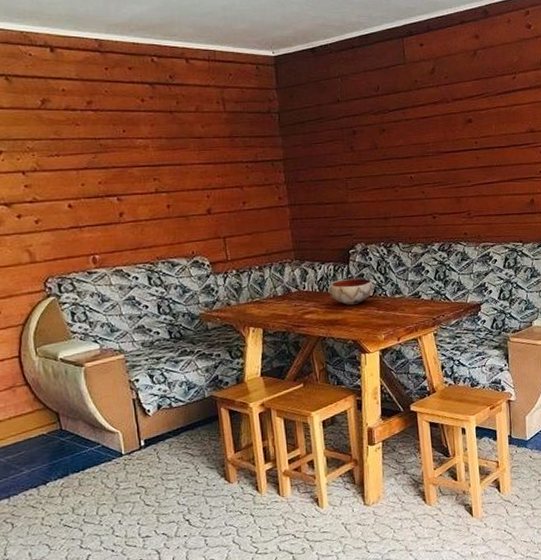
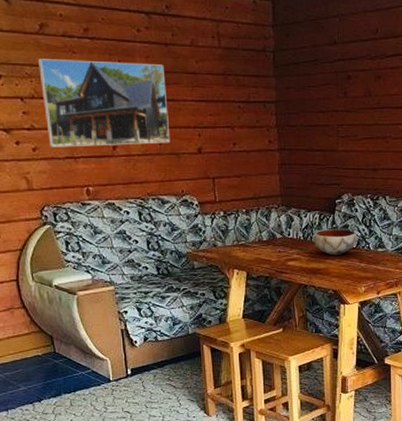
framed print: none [40,131,179,218] -> present [38,59,171,147]

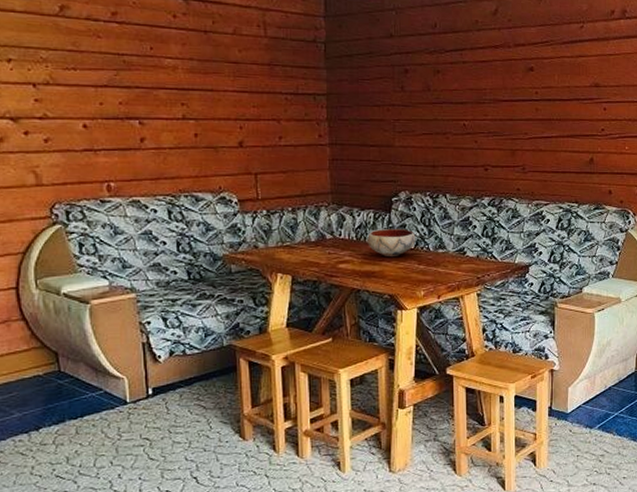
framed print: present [38,59,171,147] -> none [56,42,208,139]

